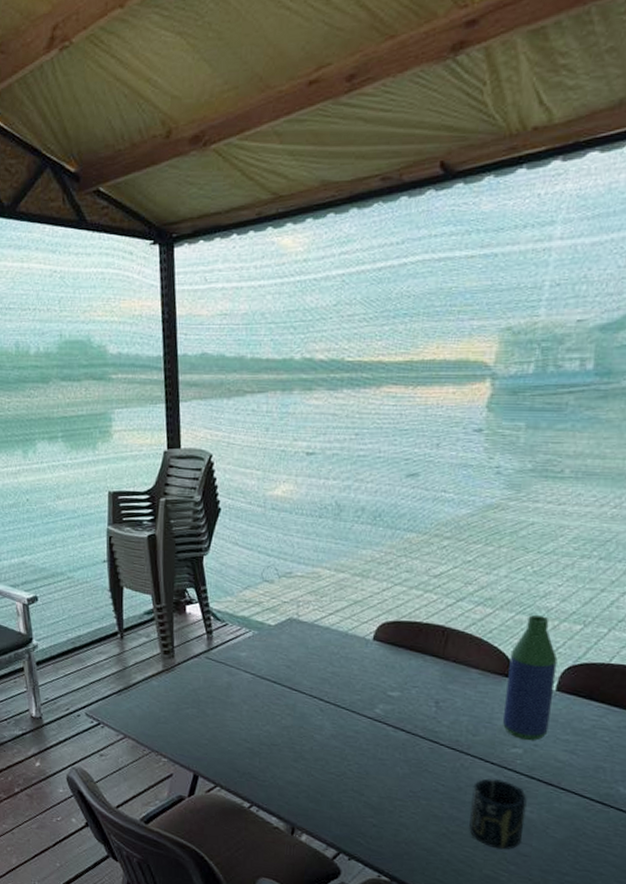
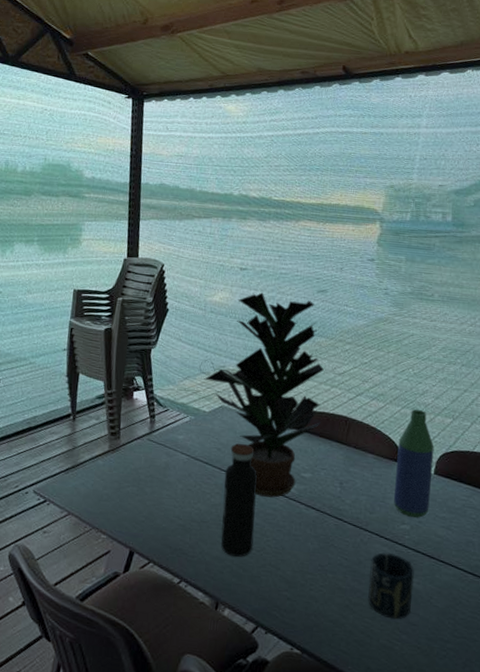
potted plant: none [267,481,415,719] -> present [204,292,324,498]
water bottle: none [294,659,335,782] -> present [221,443,257,557]

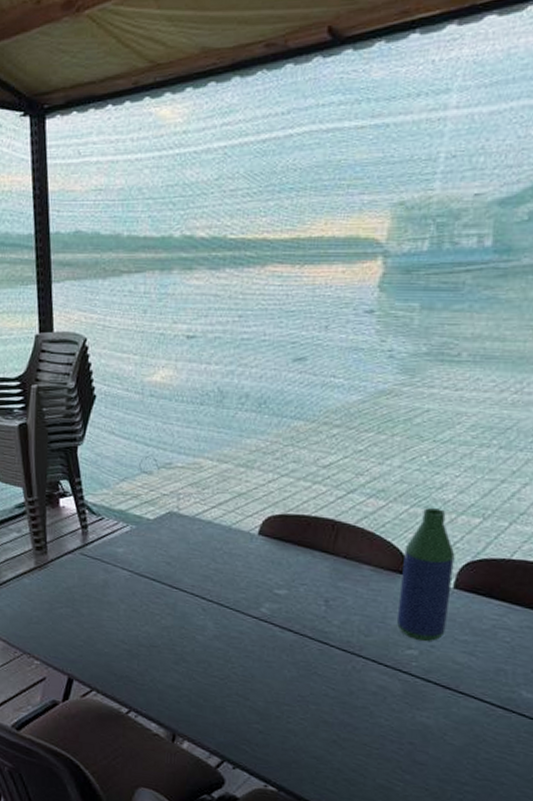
potted plant: present [204,292,324,498] -> none [146,366,303,619]
water bottle: present [221,443,257,557] -> none [175,555,218,686]
cup: present [368,551,414,620] -> none [361,681,423,758]

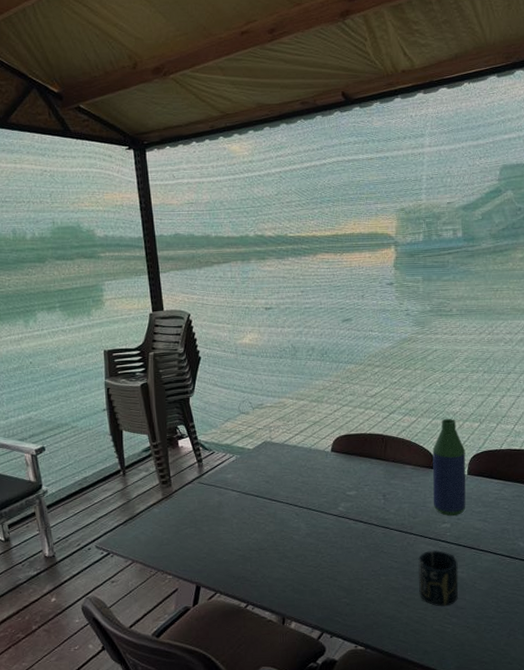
cup: none [361,681,423,758] -> present [418,550,458,607]

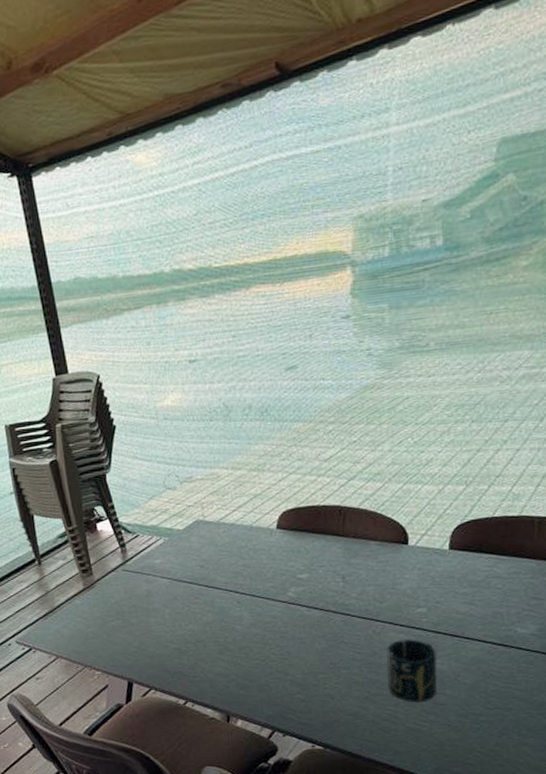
bottle: present [432,419,466,517] -> none [404,482,447,600]

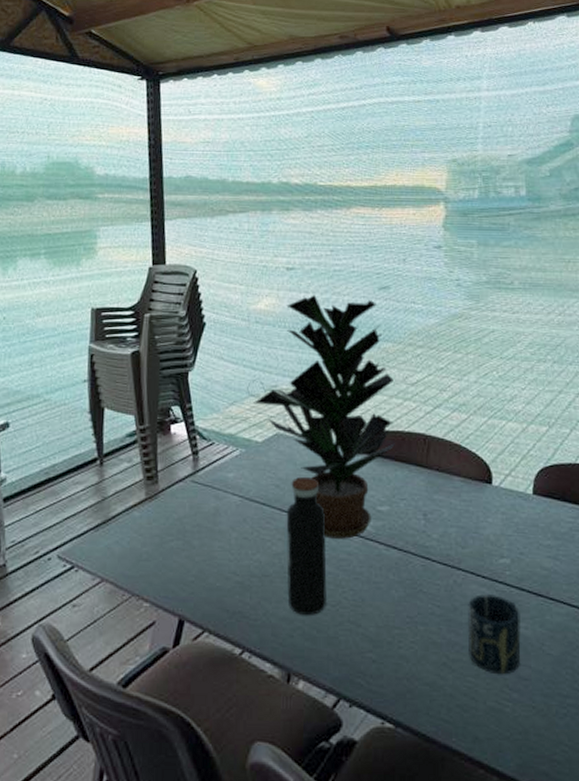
potted plant: none [171,382,311,606] -> present [253,295,395,539]
water bottle: none [212,555,256,670] -> present [286,476,327,615]

